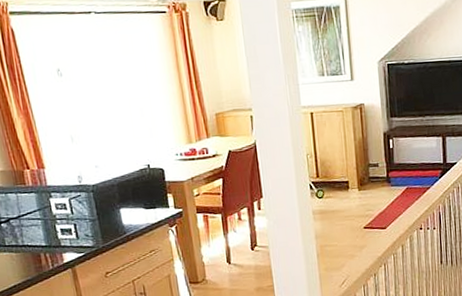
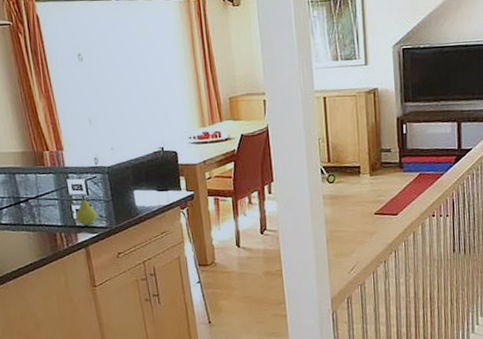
fruit: none [60,215,83,246] -> present [75,196,97,226]

